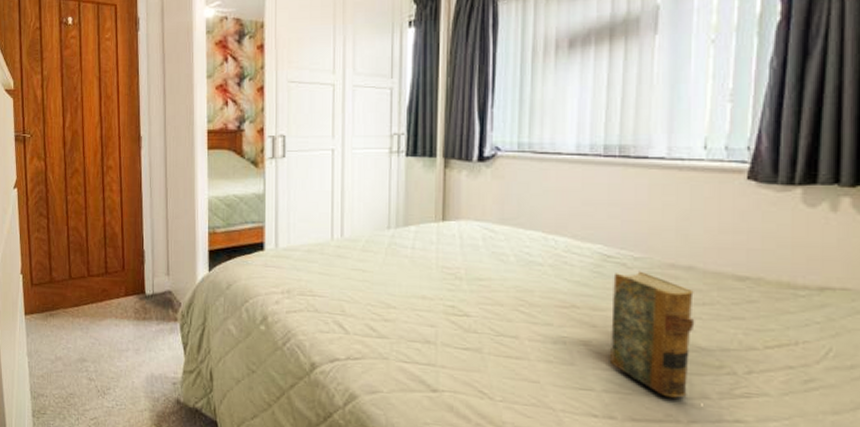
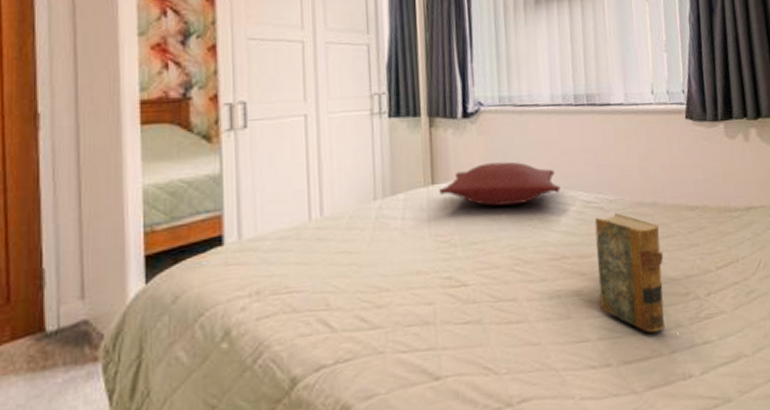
pillow: none [449,206,577,250] -> present [439,161,561,206]

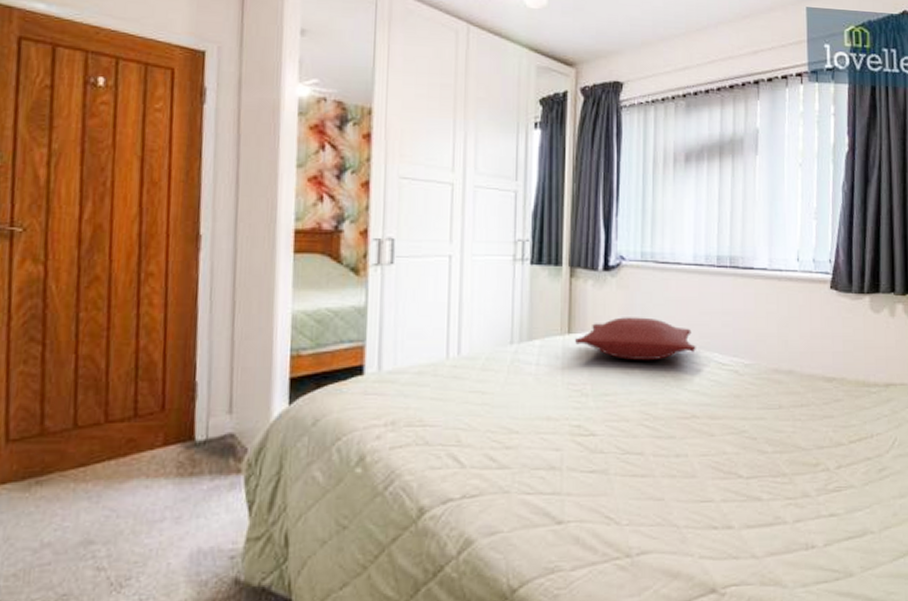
hardback book: present [594,212,666,333] -> none [727,377,796,500]

